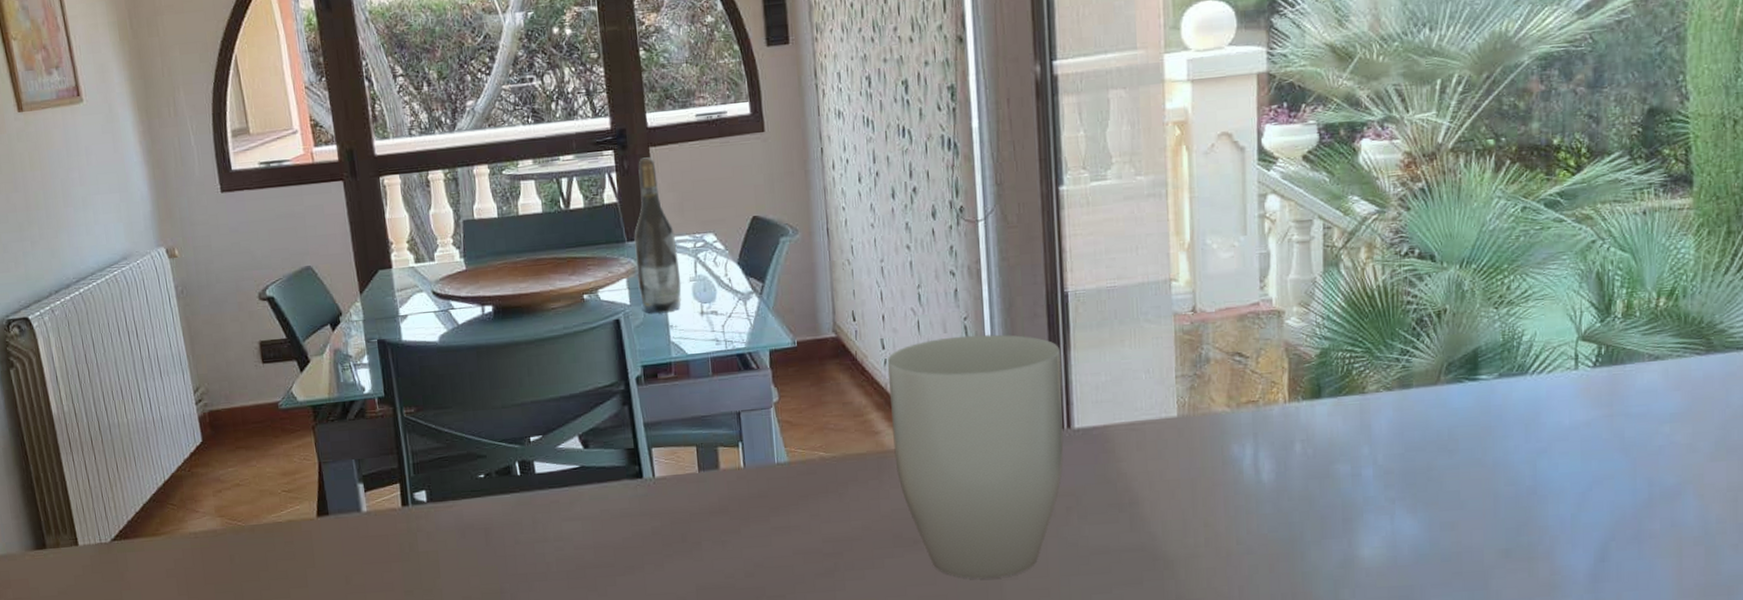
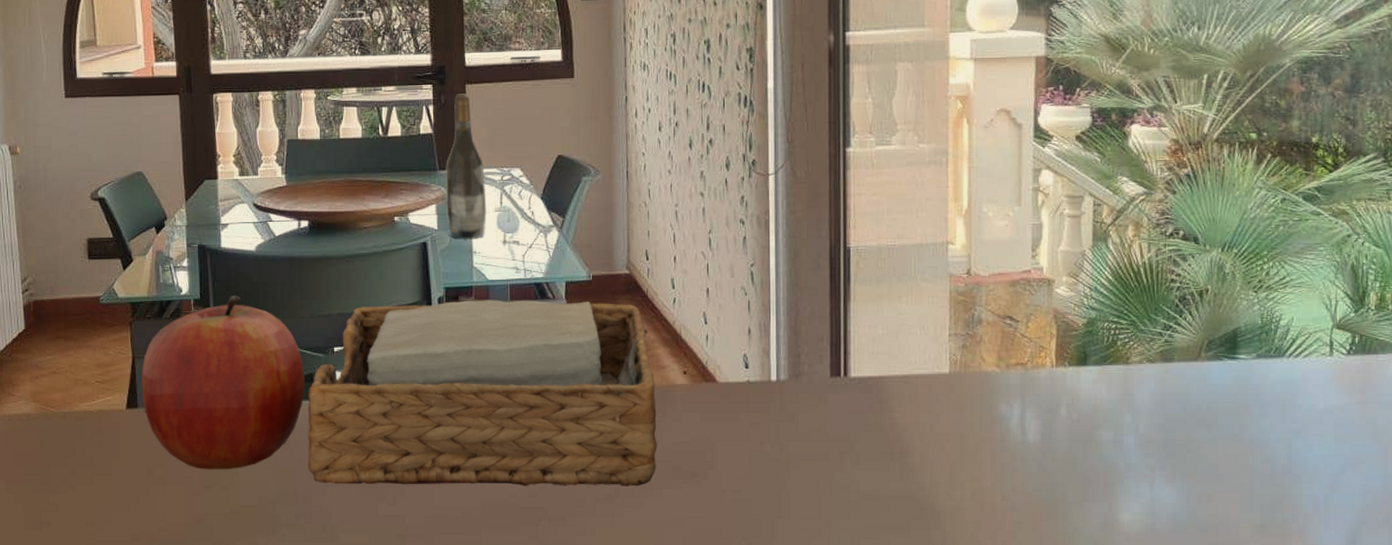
fruit: none [329,390,503,574] -> present [141,296,305,470]
napkin holder: none [506,369,876,579] -> present [307,300,657,487]
mug: present [887,334,1064,579] -> none [676,281,841,515]

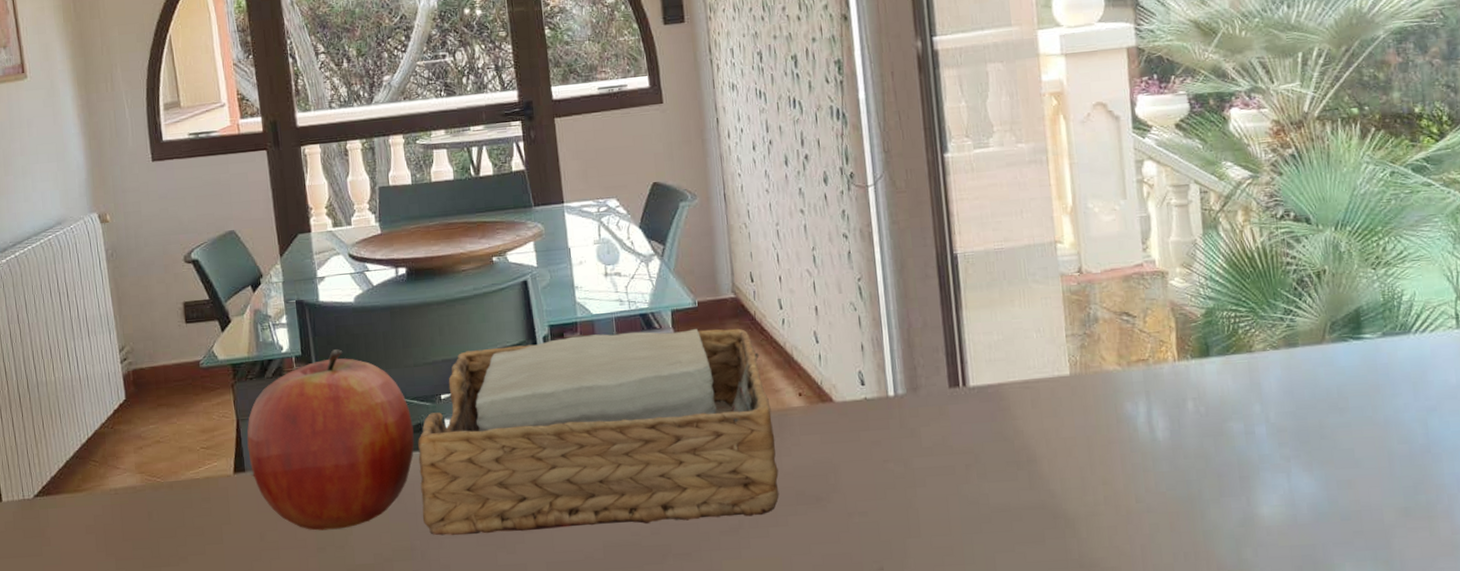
wine bottle: present [446,93,487,239] -> none [540,127,586,275]

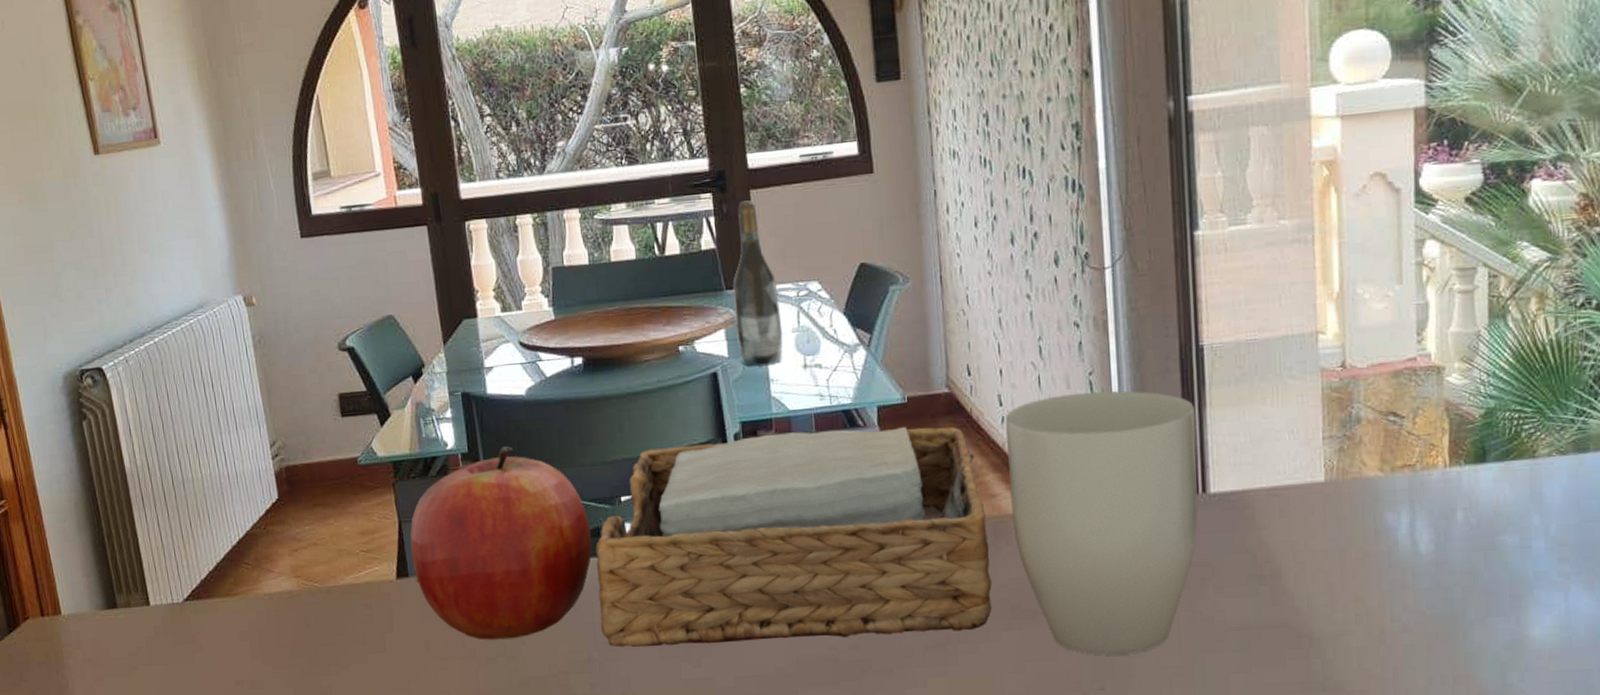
wine bottle: none [540,127,586,275] -> present [733,200,783,366]
mug: none [785,295,961,537] -> present [1004,391,1199,655]

